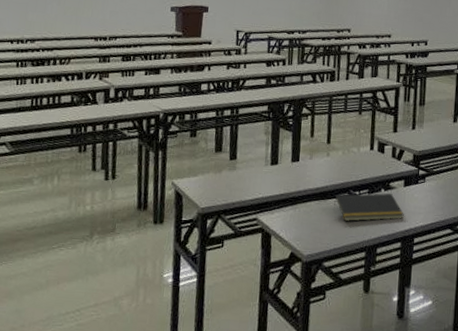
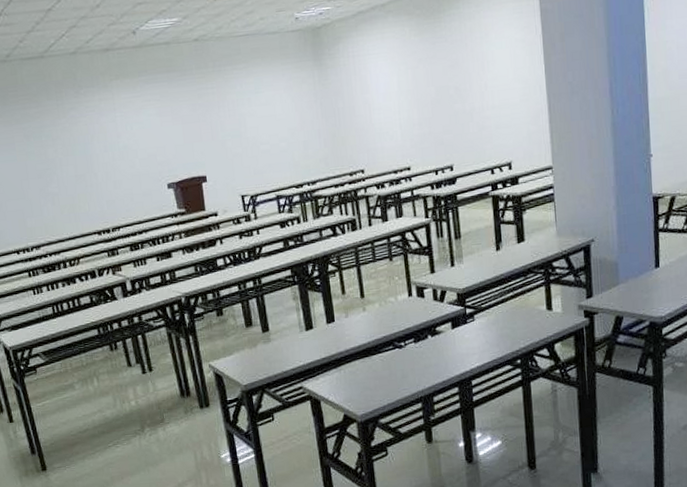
notepad: present [334,193,404,221] -> none [379,338,457,375]

